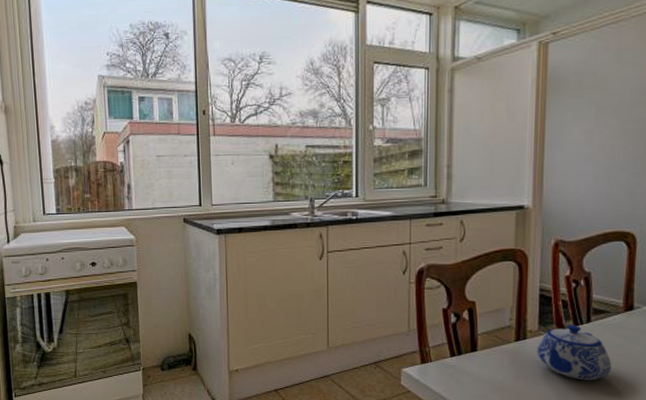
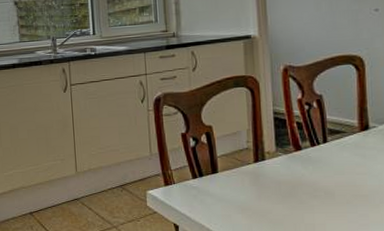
teapot: present [537,324,612,381] -> none [276,145,354,200]

